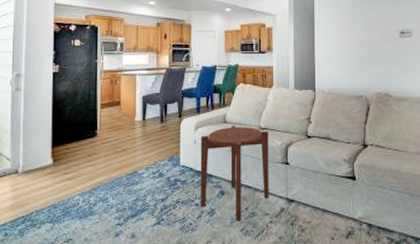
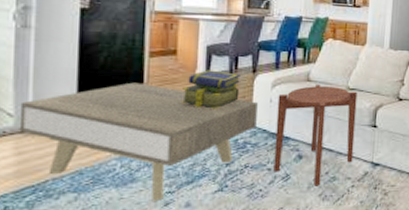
coffee table: none [14,130,184,233] -> present [19,82,258,202]
stack of books: none [124,117,169,151] -> present [180,70,241,109]

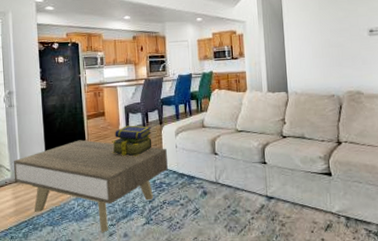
side table: present [273,85,358,186] -> none [181,130,250,219]

